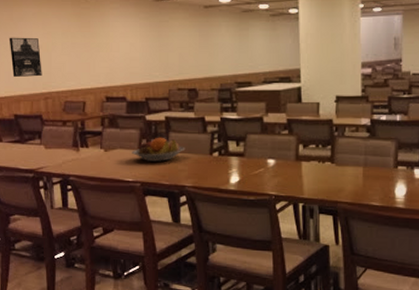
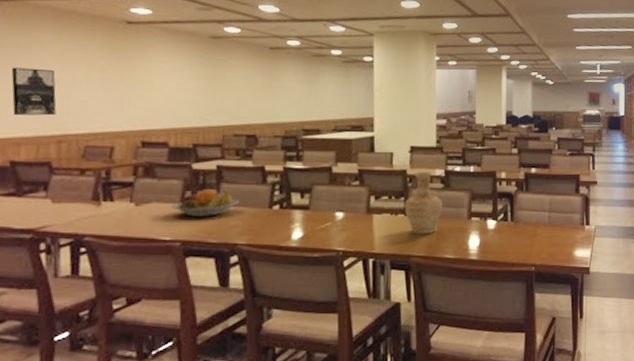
vase: none [331,121,368,182] -> present [404,171,442,234]

